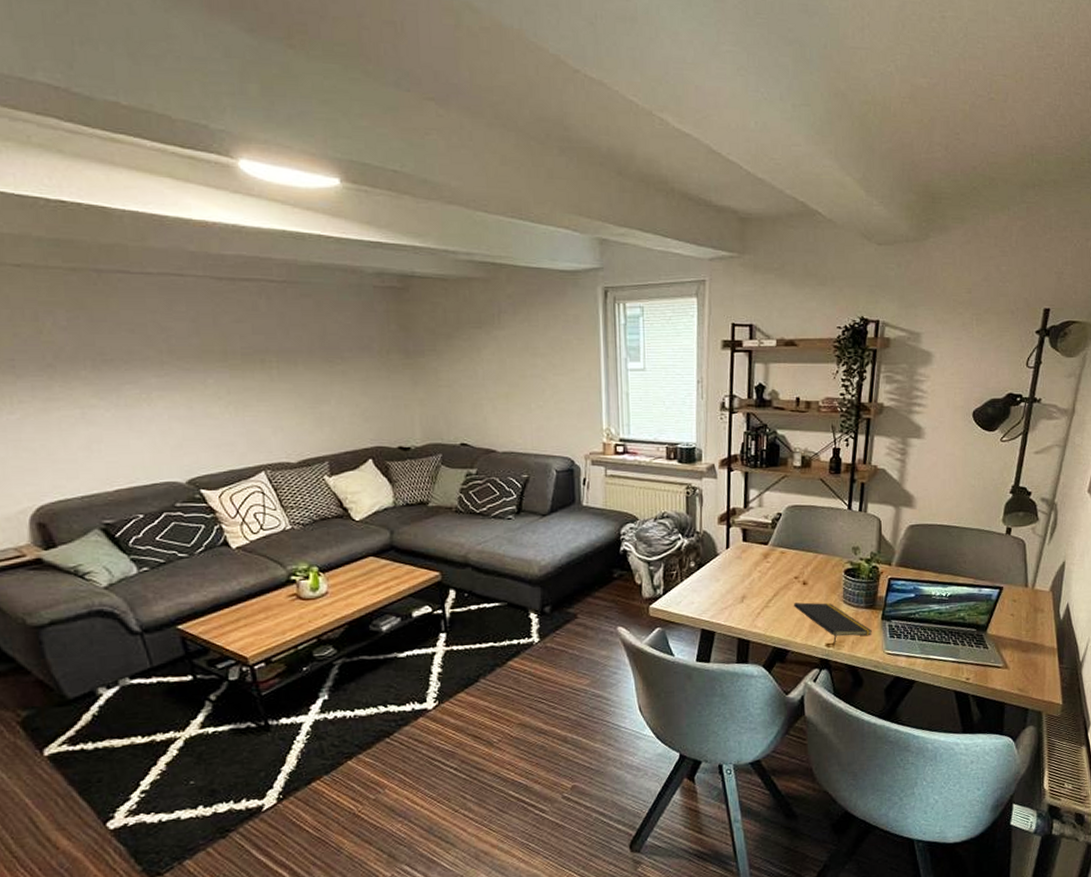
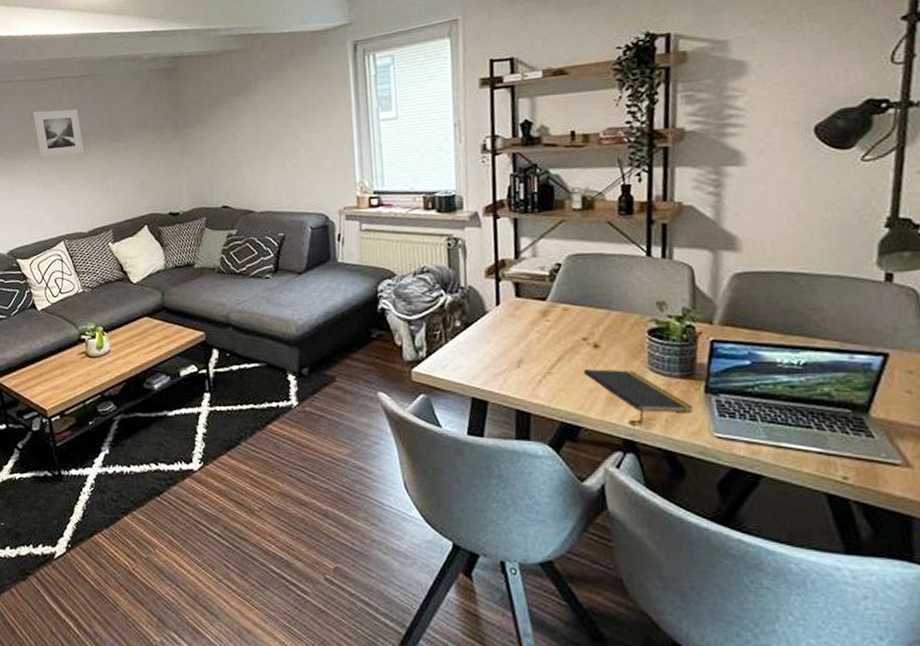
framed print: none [217,316,289,373] -> present [33,109,84,158]

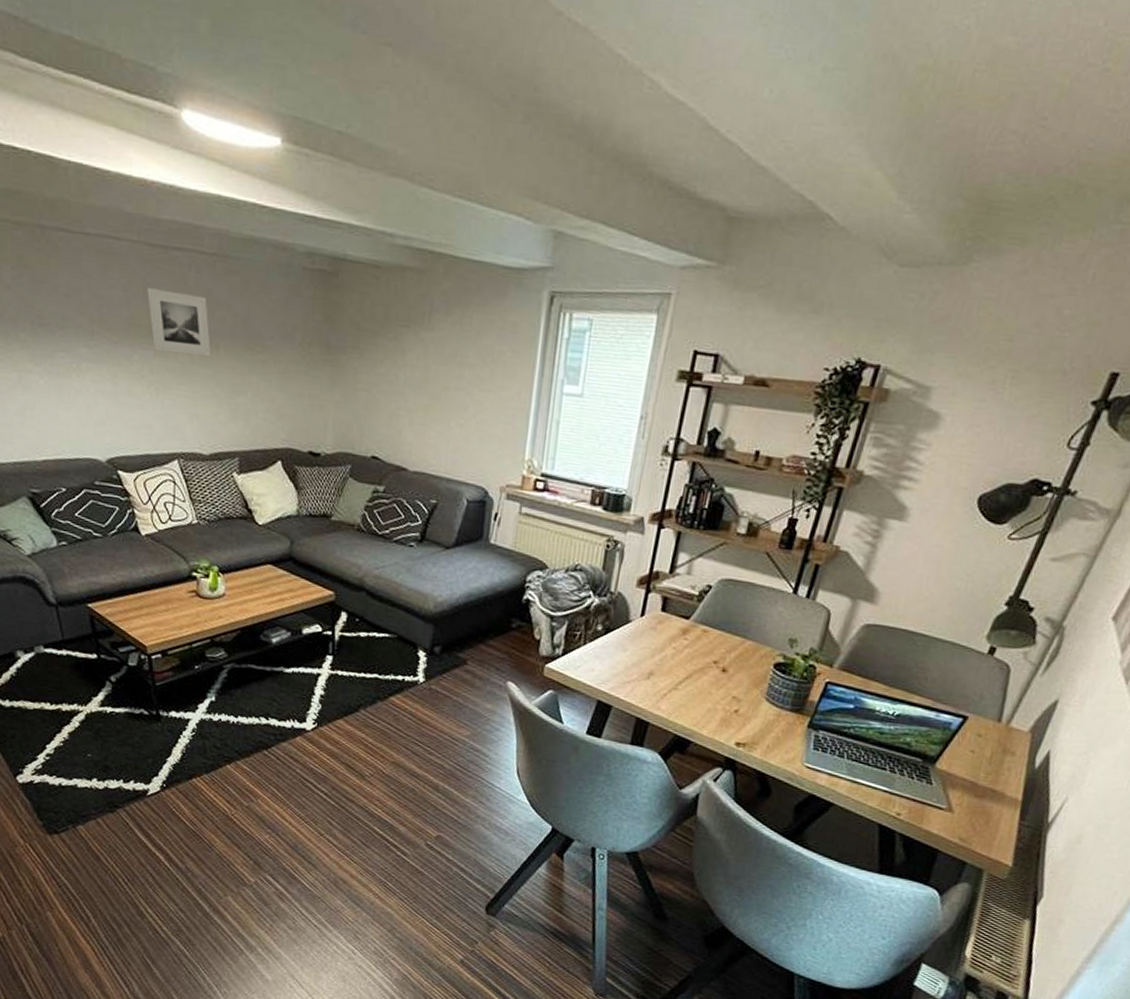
notepad: present [583,369,693,424] -> none [705,690,793,746]

